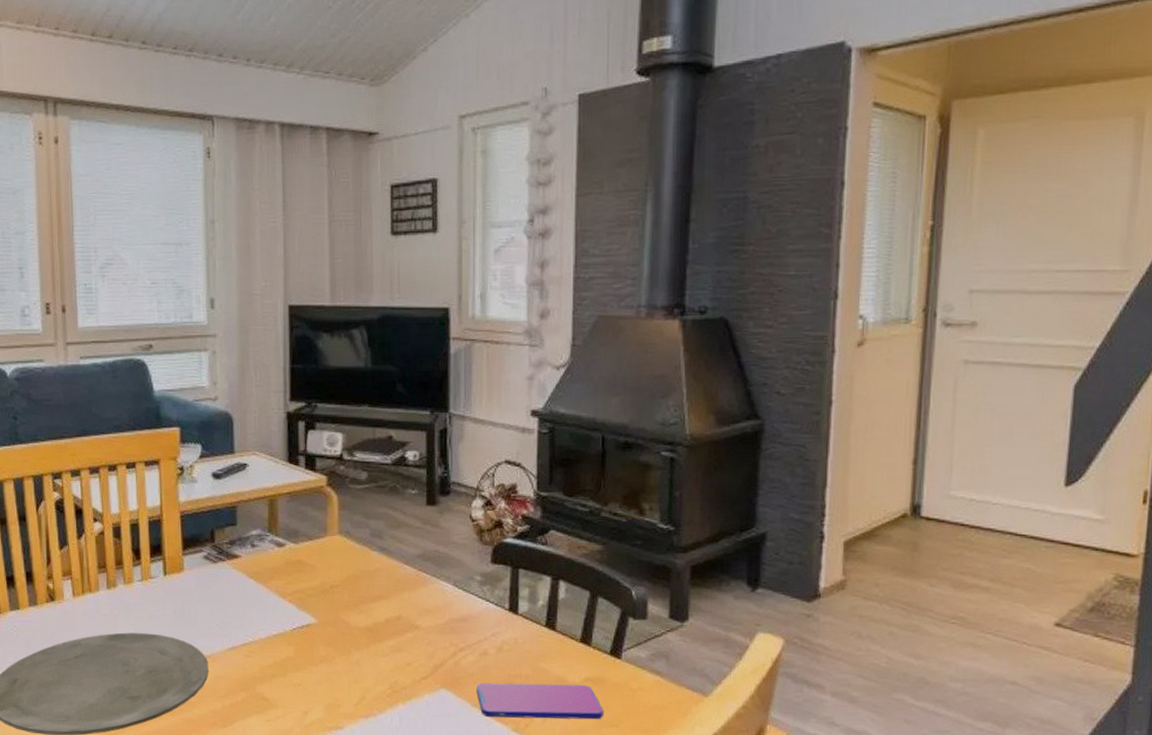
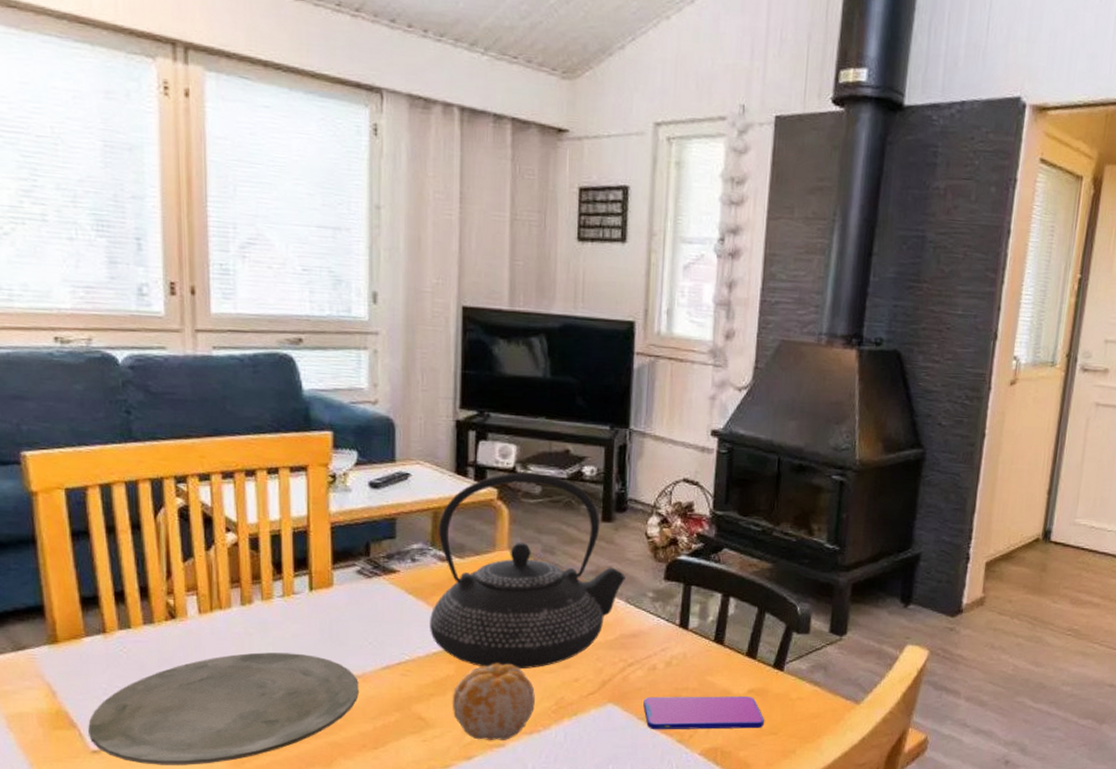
teapot: none [270,460,452,653] -> present [430,473,625,669]
fruit: none [292,646,370,723] -> present [452,663,535,740]

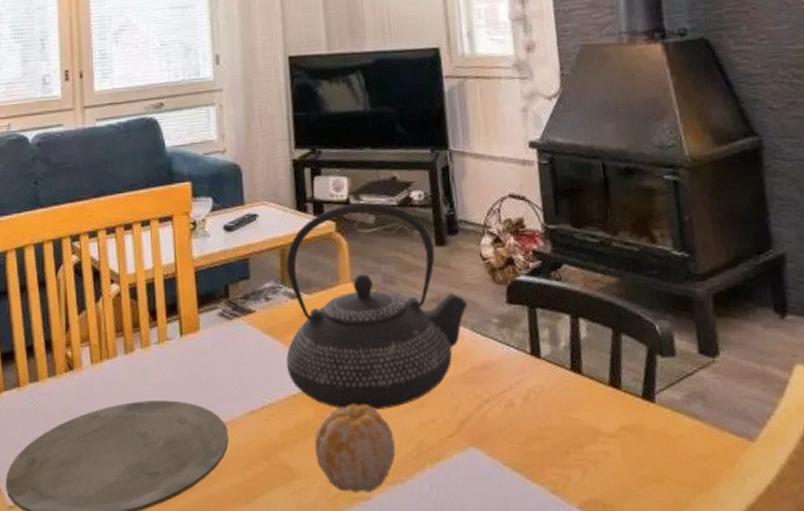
smartphone: present [643,696,764,730] -> none [506,435,645,478]

